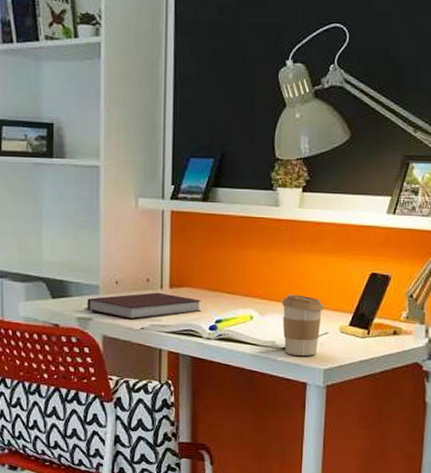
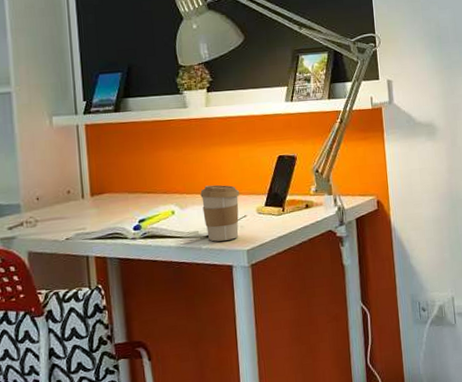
notebook: present [87,292,202,320] -> none [9,202,125,233]

